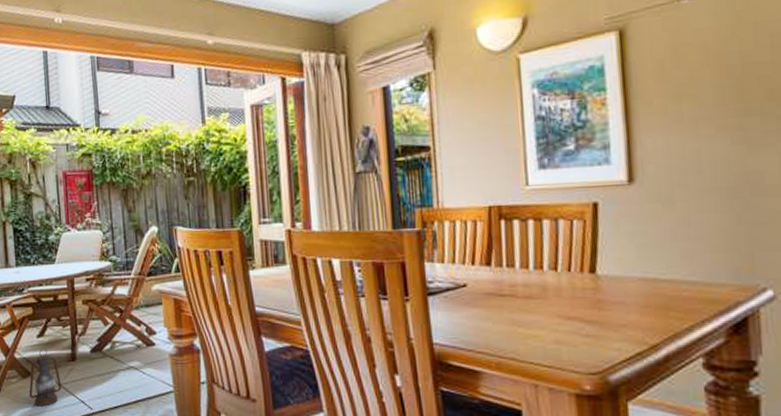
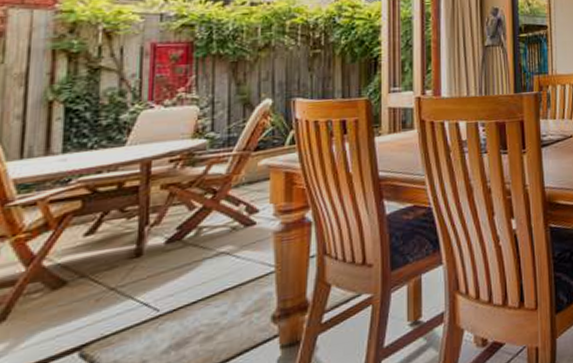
lantern: present [29,348,62,406] -> none [59,248,116,323]

